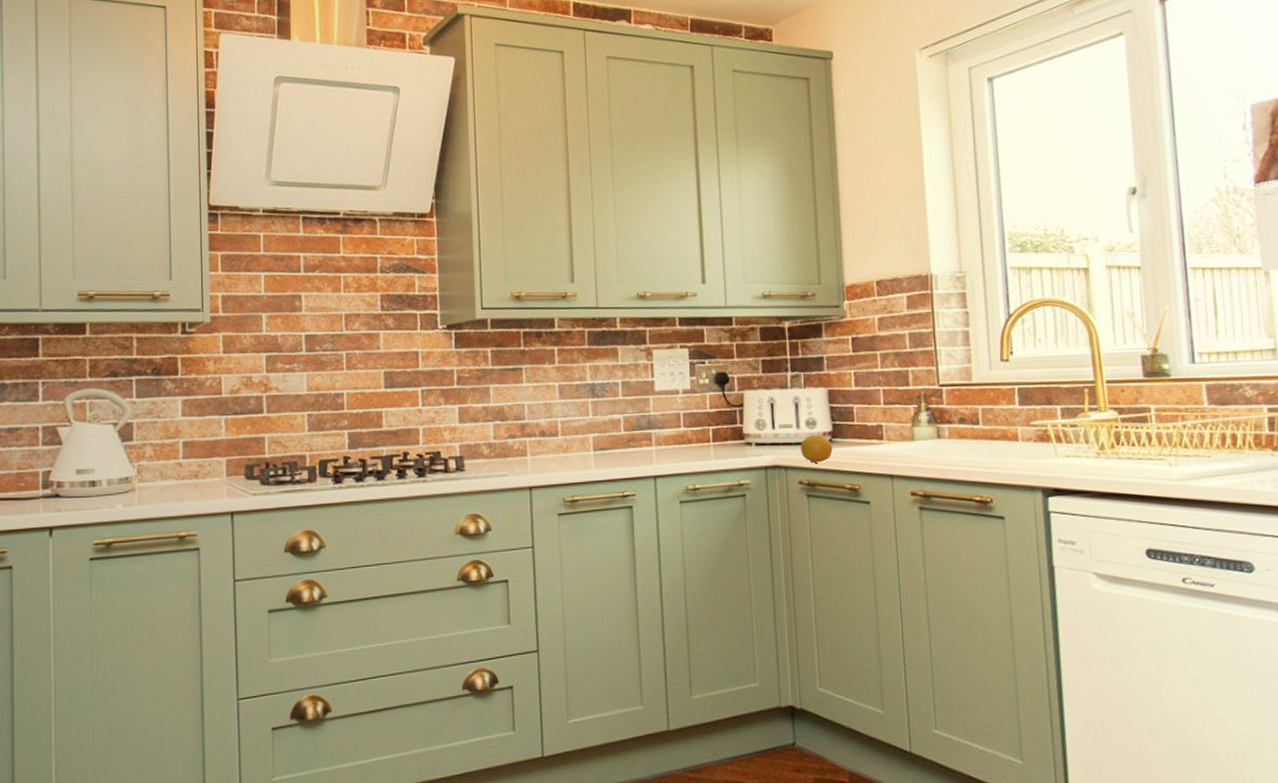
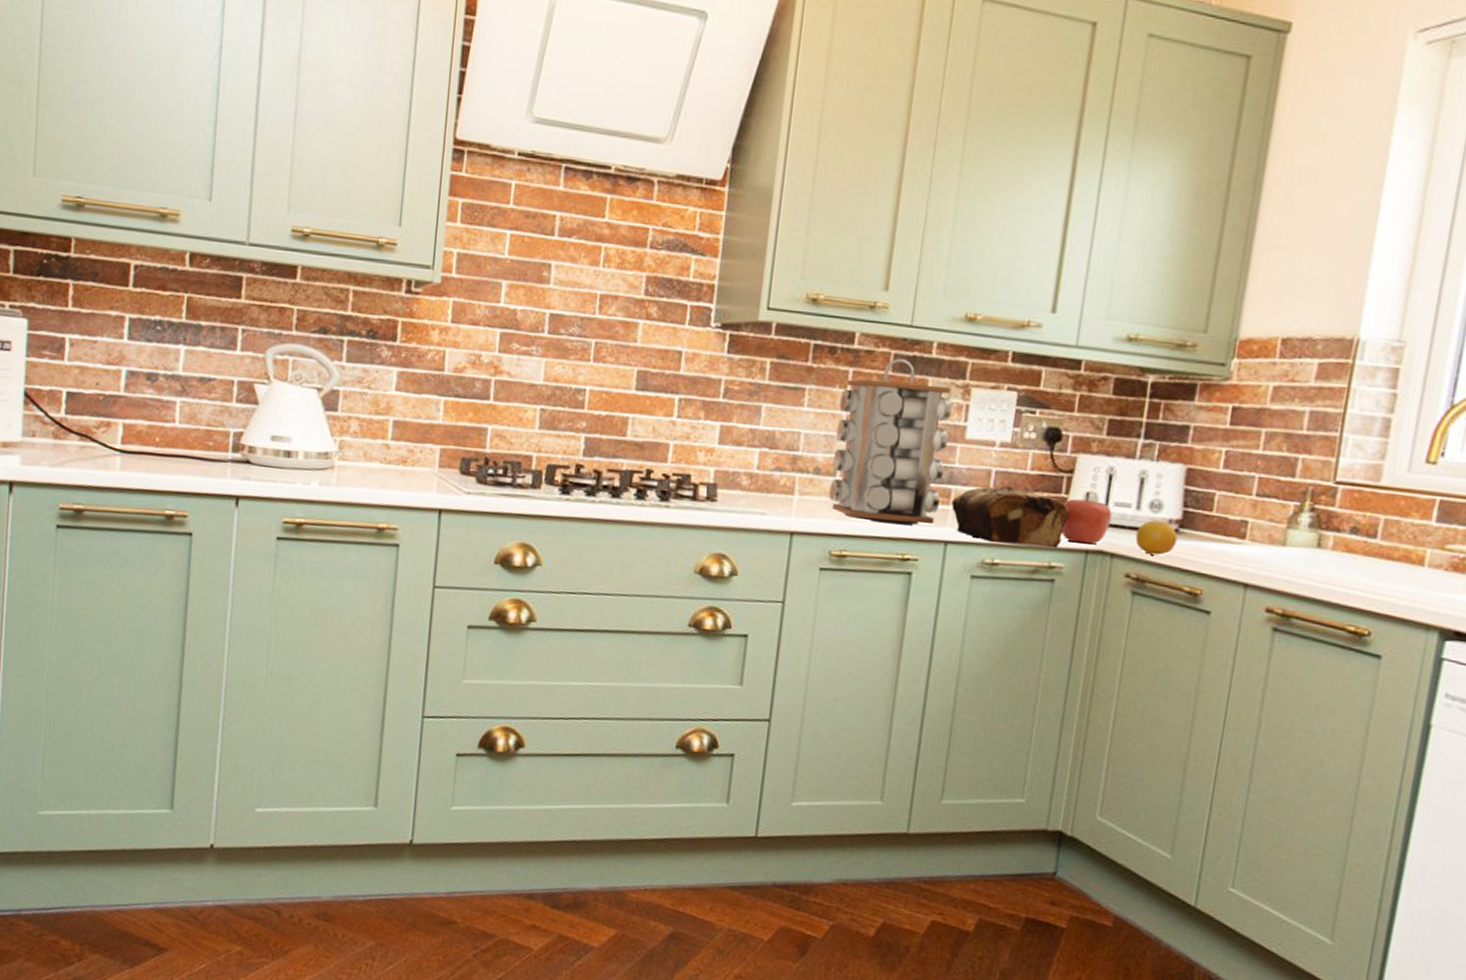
spice rack: none [551,334,645,469] -> present [828,358,952,525]
bread loaf: none [654,424,747,472] -> present [951,486,1071,549]
fruit: none [740,420,779,462] -> present [1062,492,1112,545]

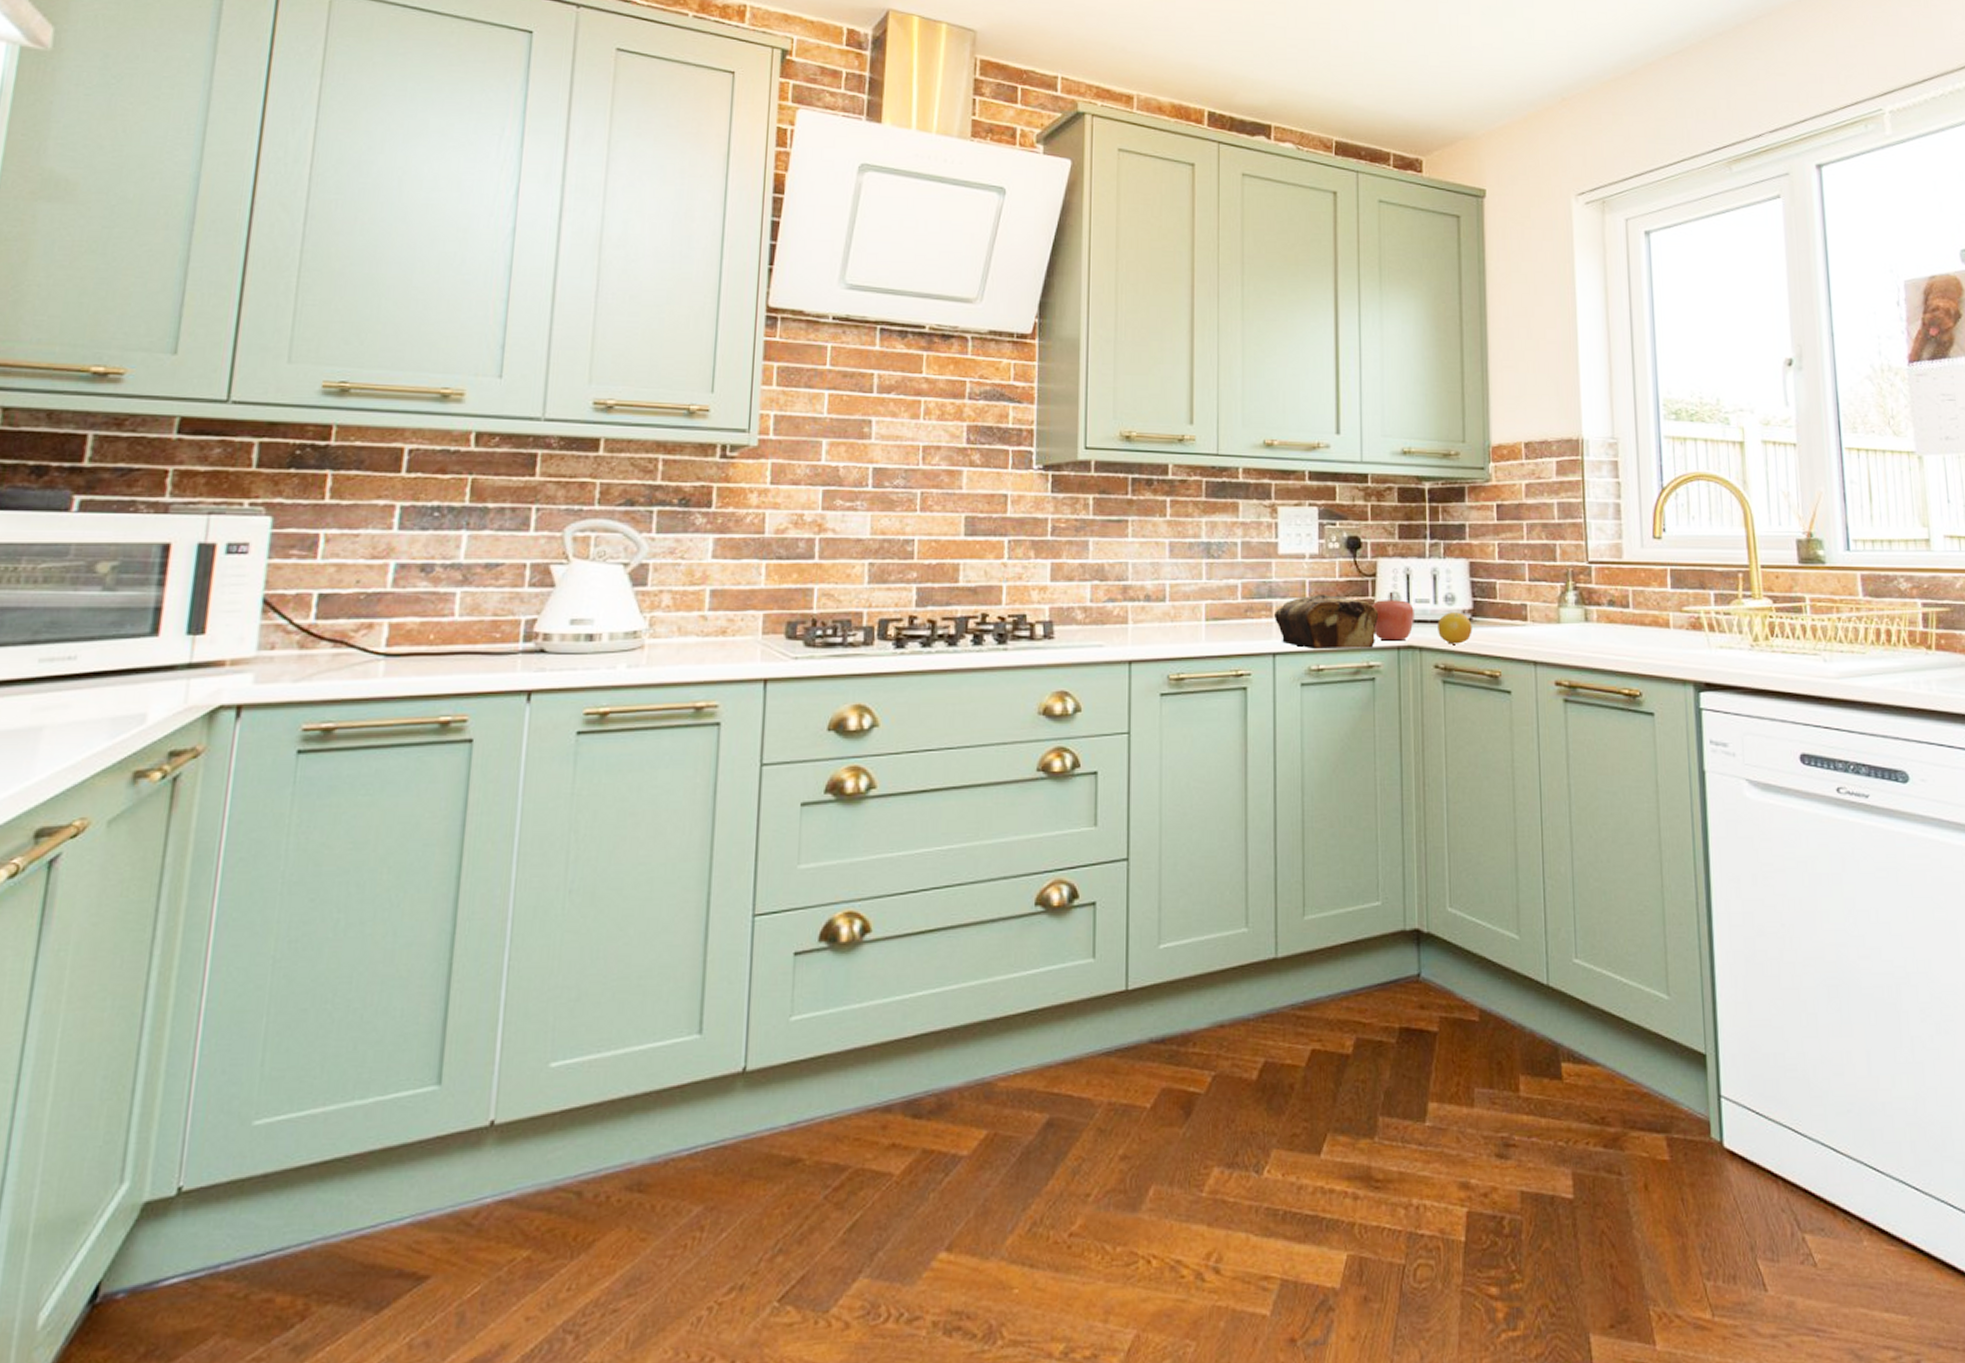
spice rack: present [828,358,952,525] -> none [1161,484,1264,642]

